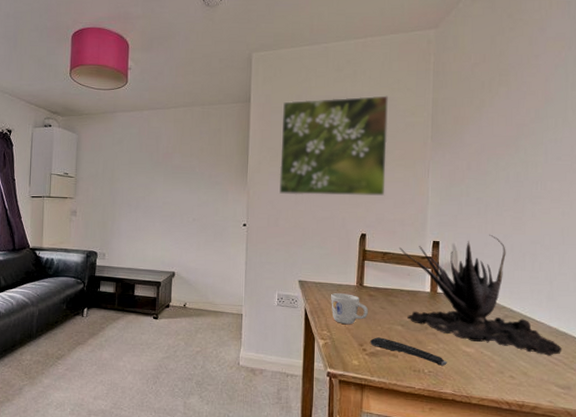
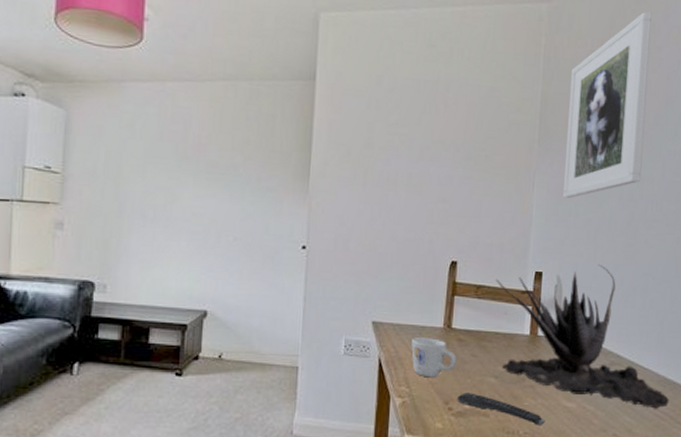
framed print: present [279,95,388,196] -> none [351,82,490,213]
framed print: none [454,27,529,182] -> present [562,11,652,199]

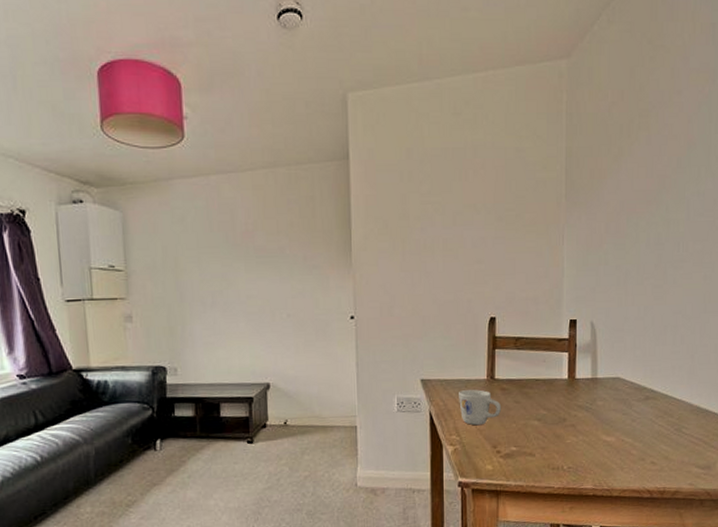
remote control: present [457,392,546,425] -> none [505,436,587,460]
plant: present [496,263,670,409] -> none [533,307,703,436]
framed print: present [562,11,652,199] -> none [591,56,671,249]

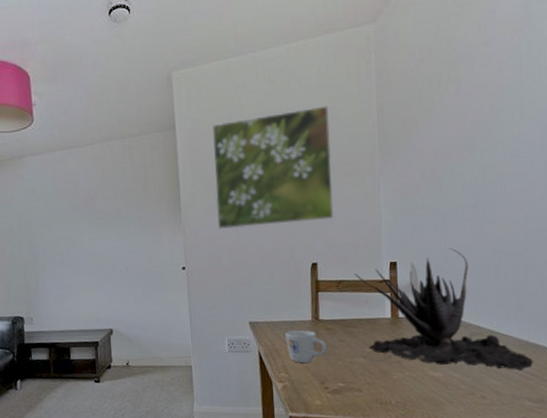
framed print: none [390,145,517,276] -> present [212,105,334,229]
plant: none [533,307,703,436] -> present [354,247,534,371]

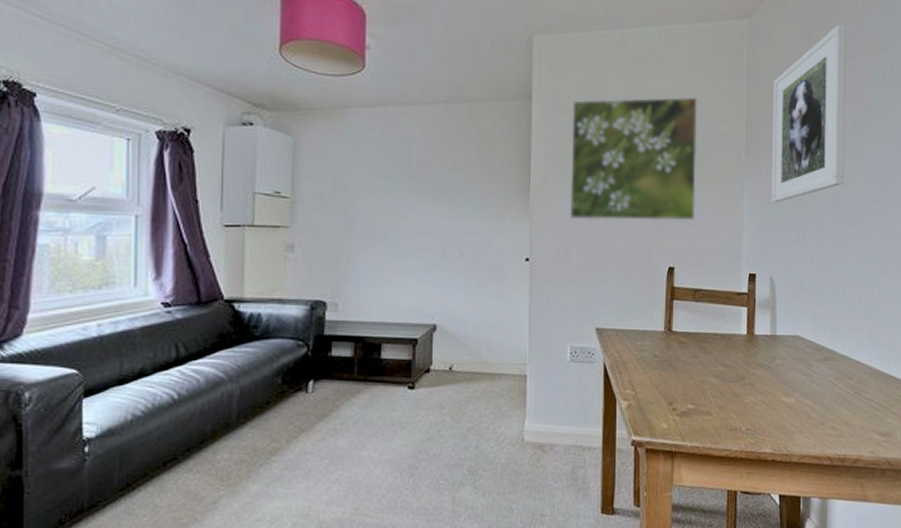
mug: present [285,330,328,364] -> none [635,342,679,380]
plant: present [354,247,534,371] -> none [712,263,883,400]
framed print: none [402,11,482,195] -> present [771,24,846,203]

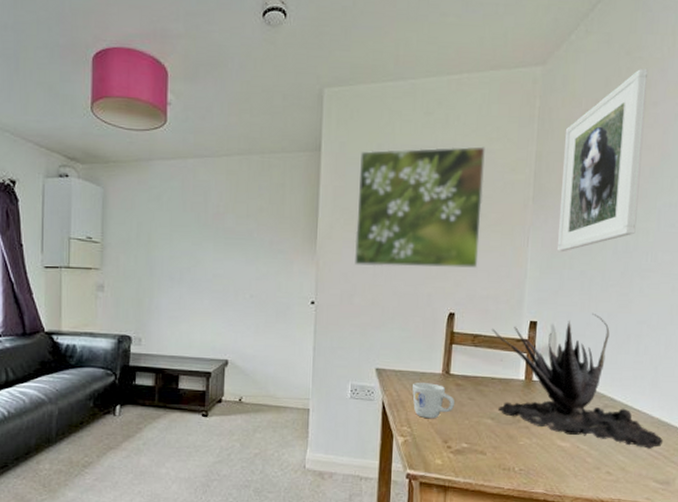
mug: none [635,342,679,380] -> present [412,383,455,419]
plant: none [712,263,883,400] -> present [492,313,664,449]

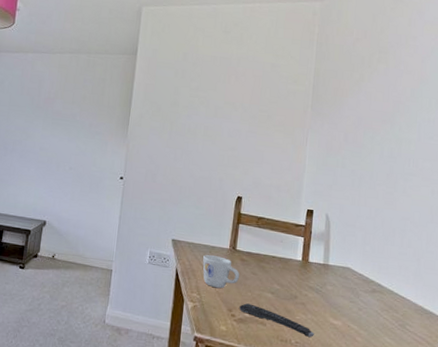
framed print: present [354,146,485,268] -> none [159,57,272,160]
remote control: none [456,432,540,463] -> present [239,303,314,337]
plant: present [492,313,664,449] -> none [274,207,427,334]
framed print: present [556,68,648,252] -> none [331,9,408,153]

